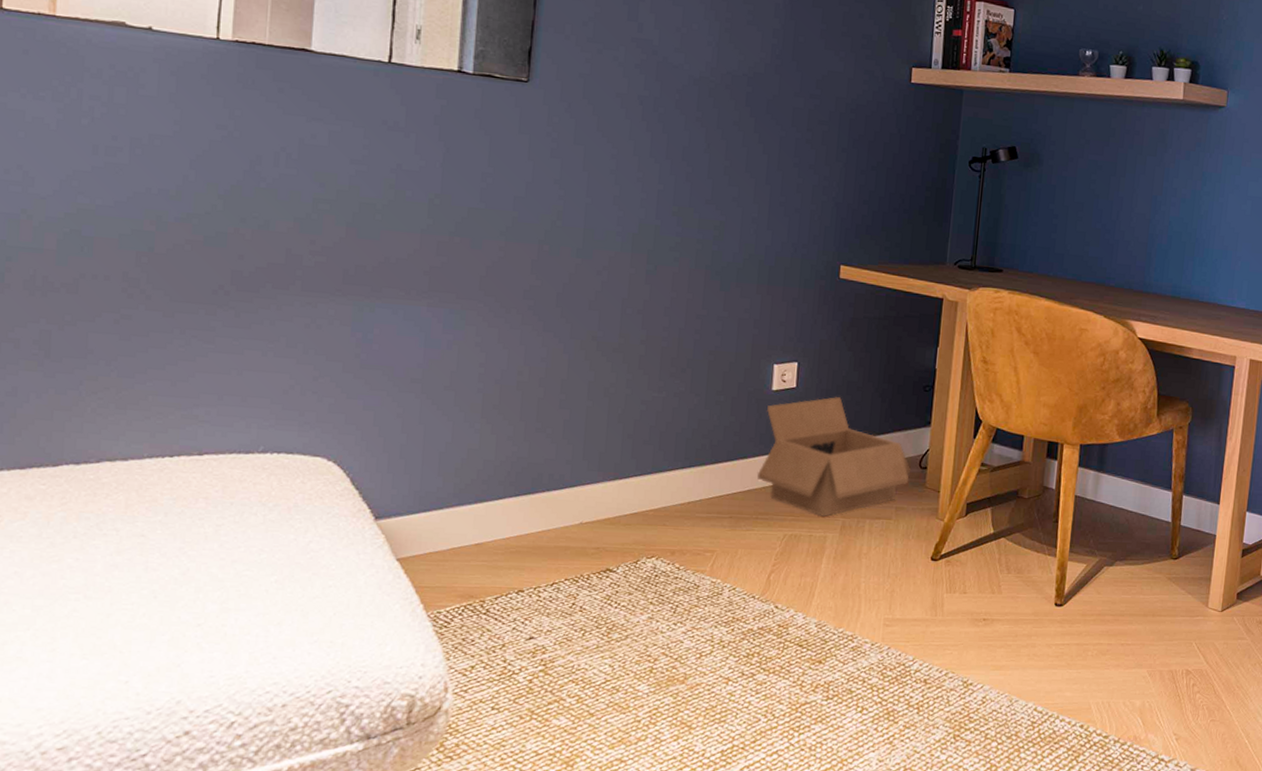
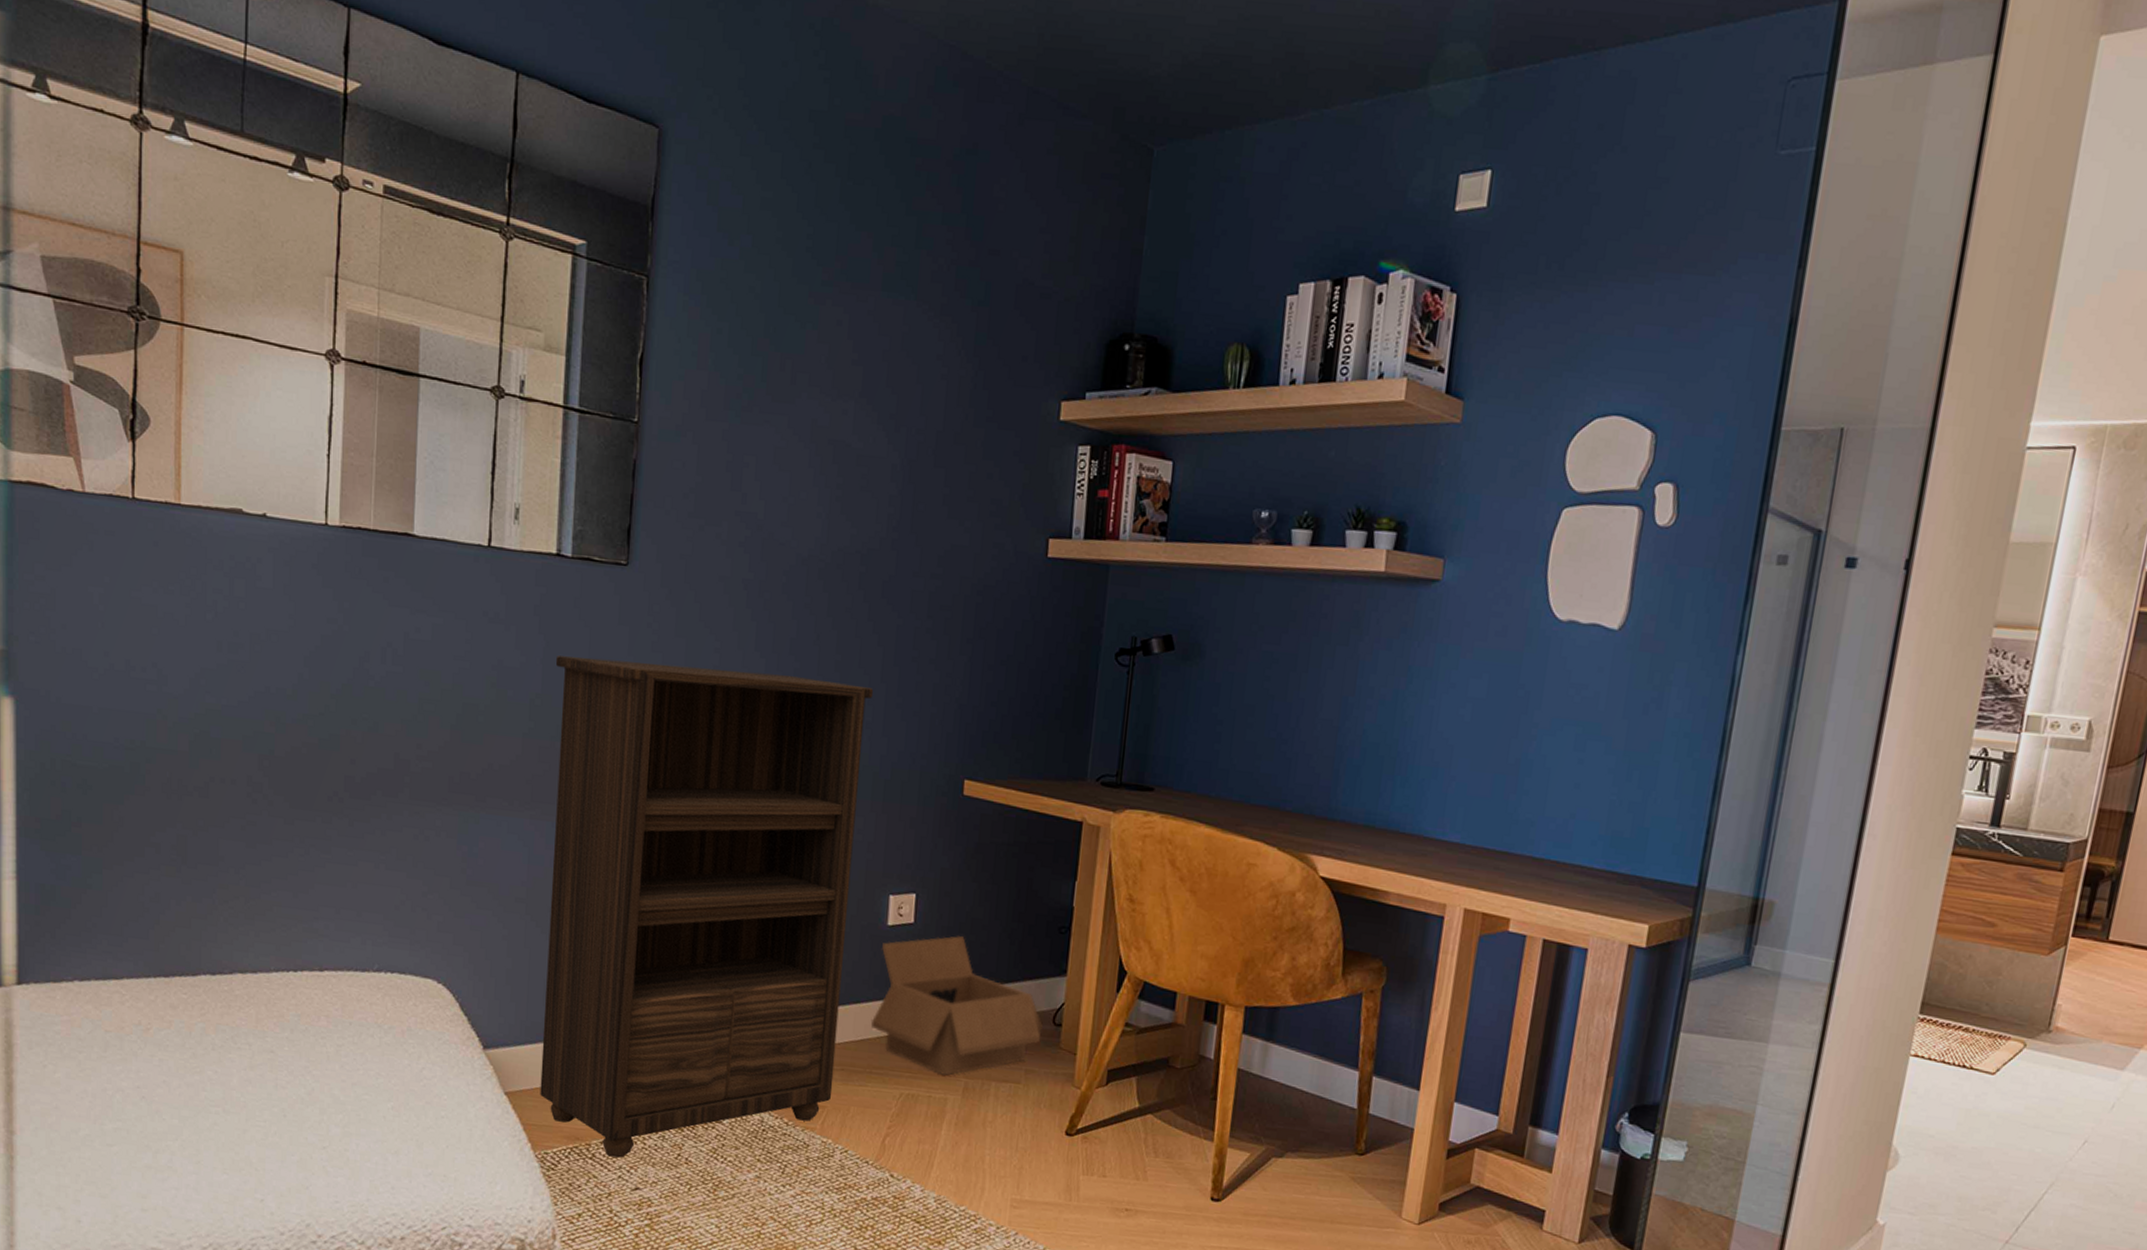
bookshelf: none [433,160,759,611] -> present [540,656,874,1158]

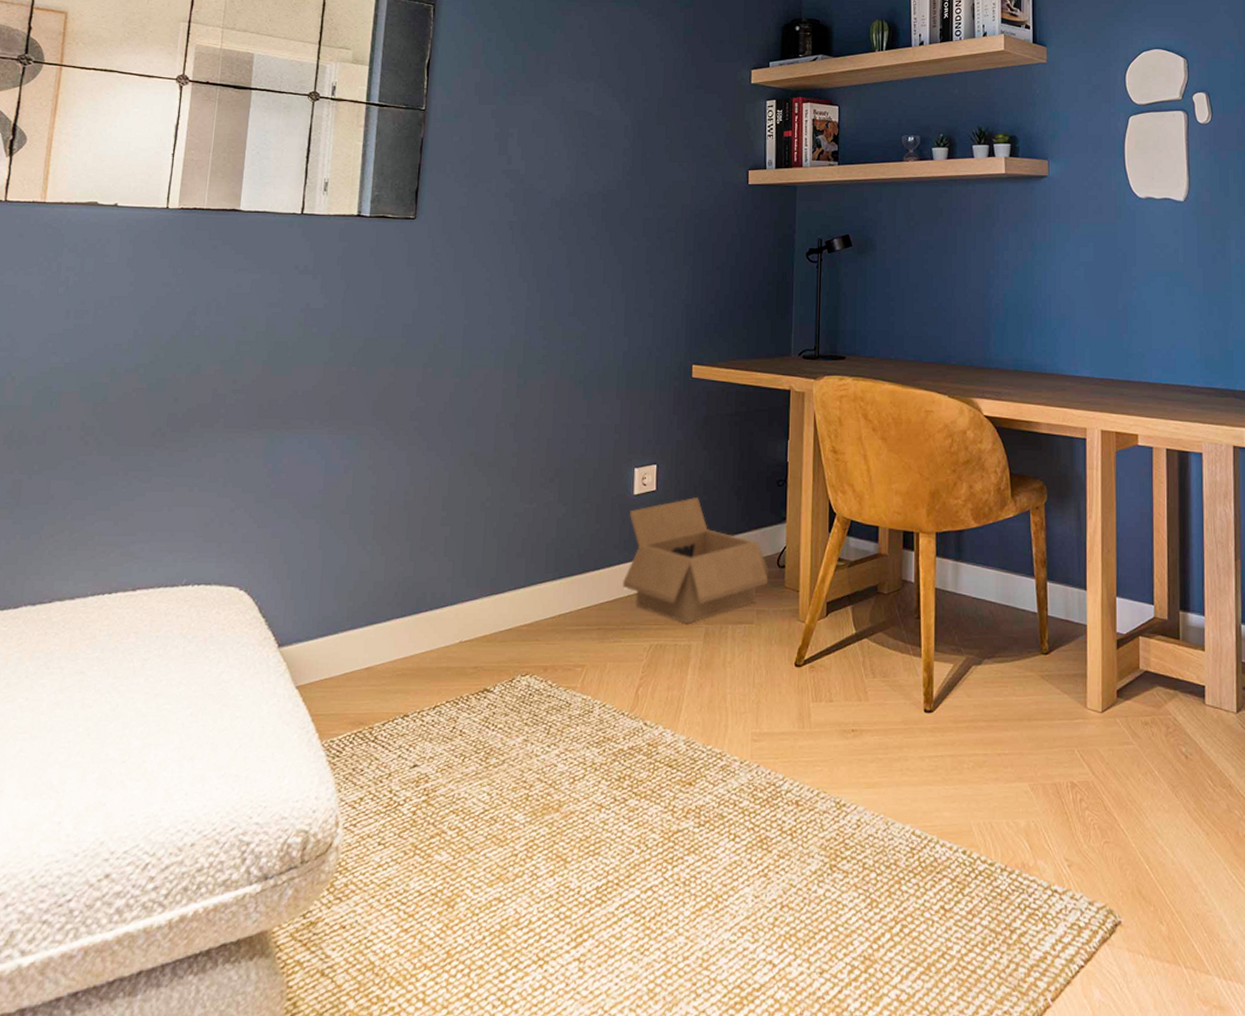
bookshelf: present [540,656,874,1158] -> none [328,294,616,738]

